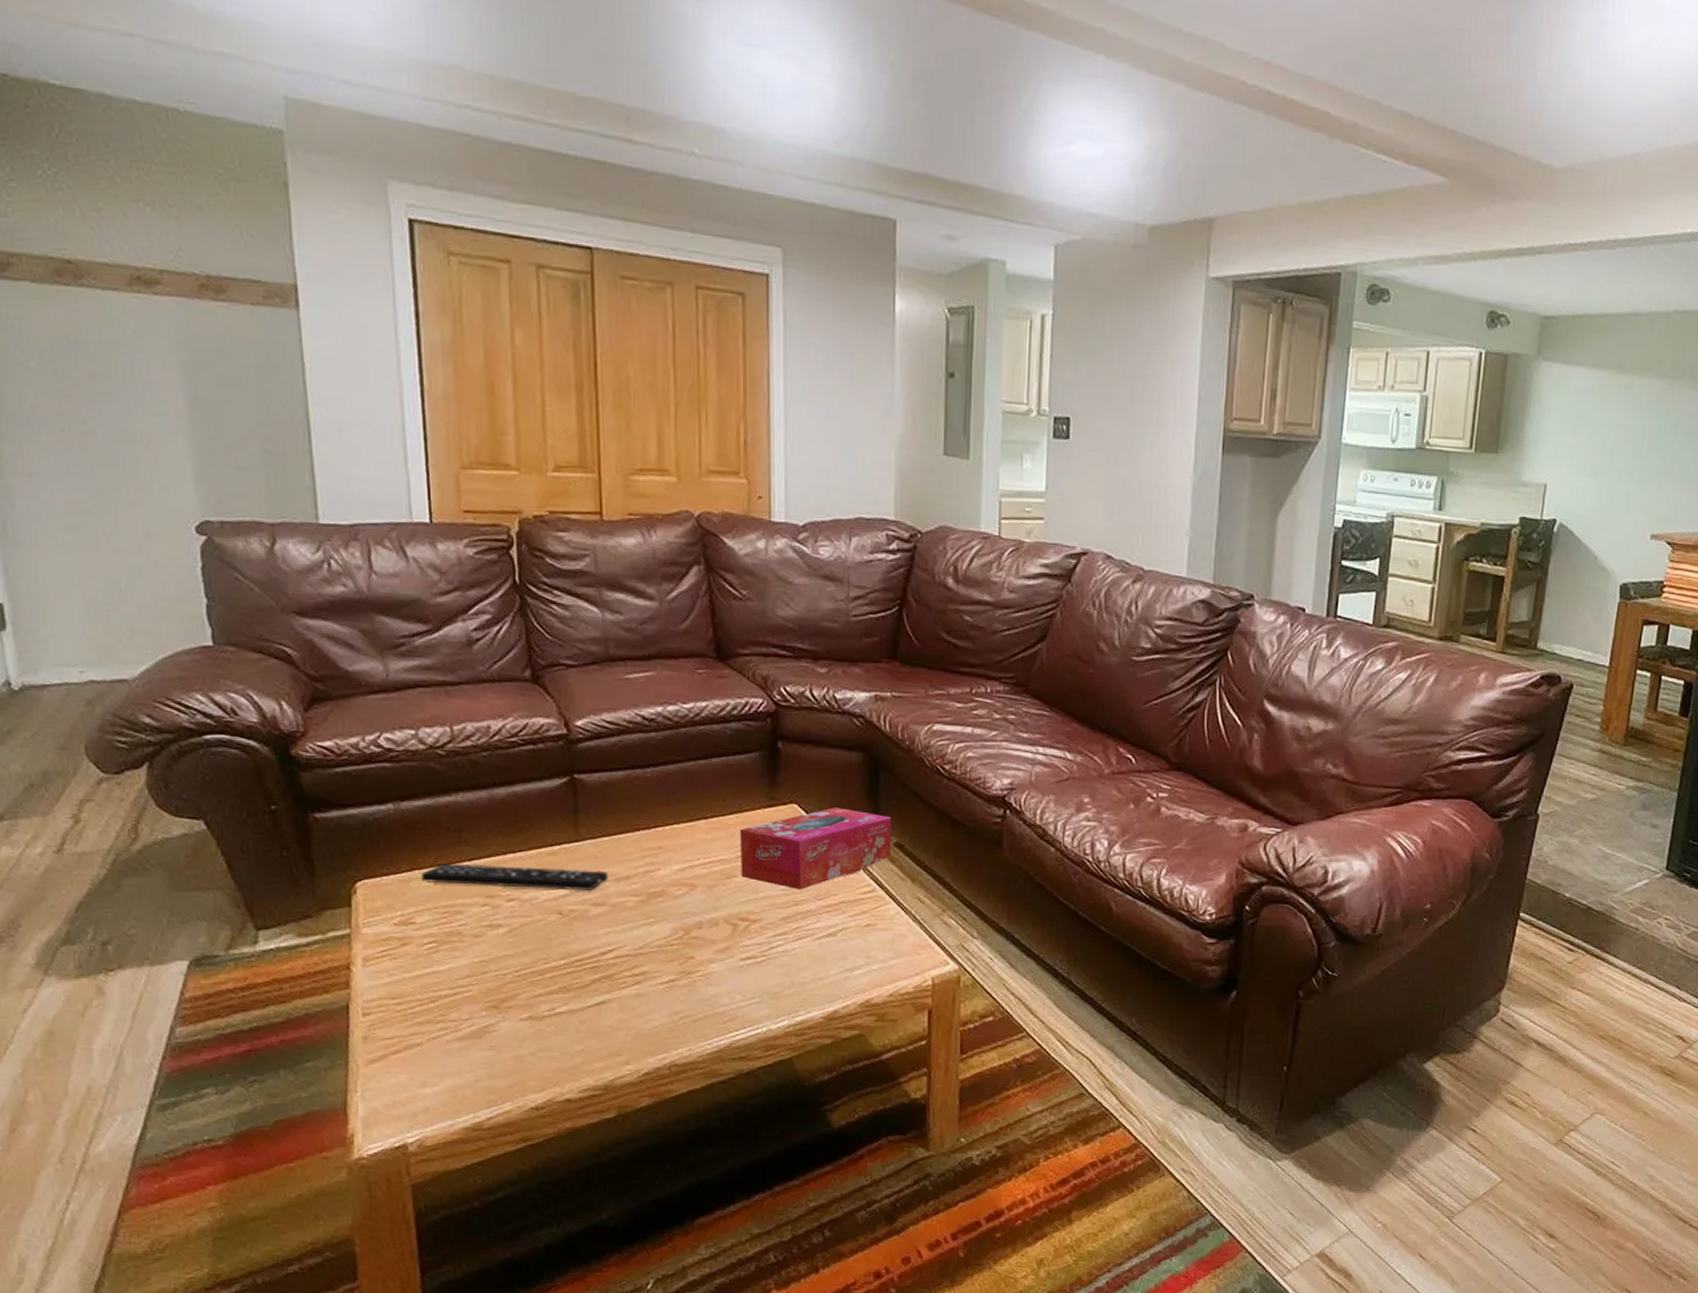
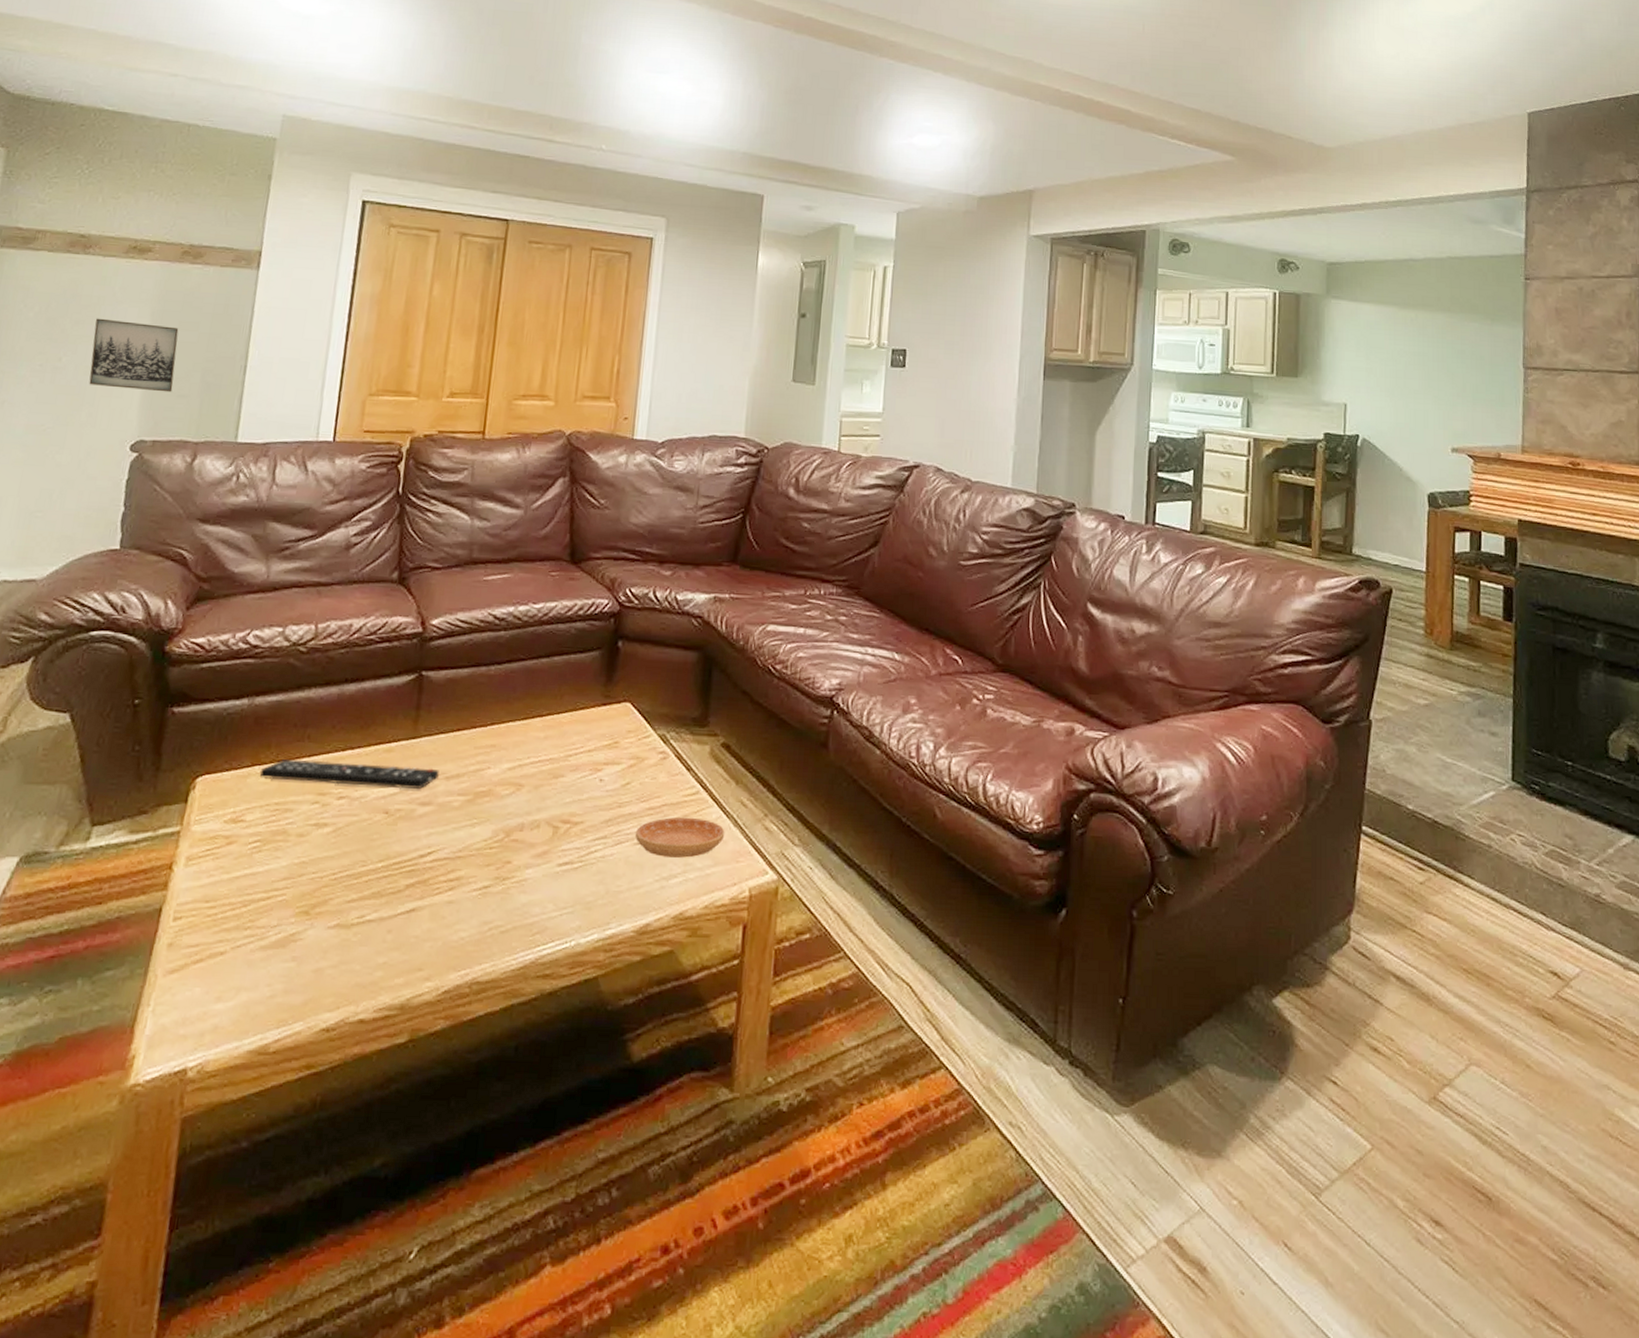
wall art: none [115,370,229,464] -> present [89,318,179,393]
tissue box: present [739,807,892,890] -> none [568,706,721,792]
saucer: none [814,913,904,951] -> present [635,817,725,858]

